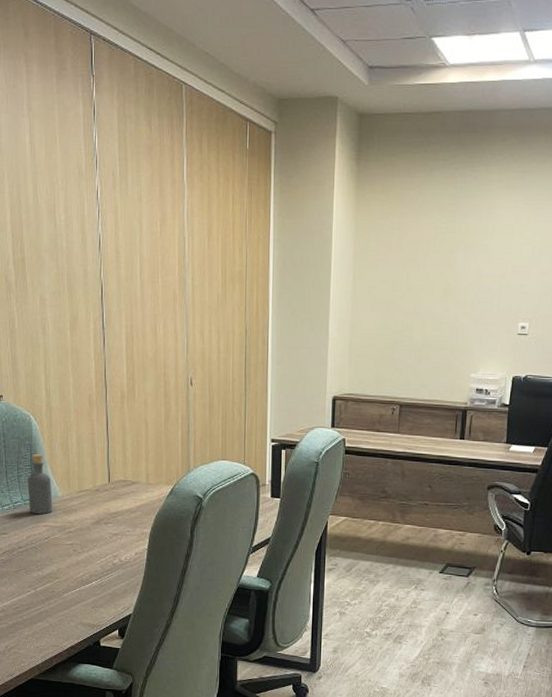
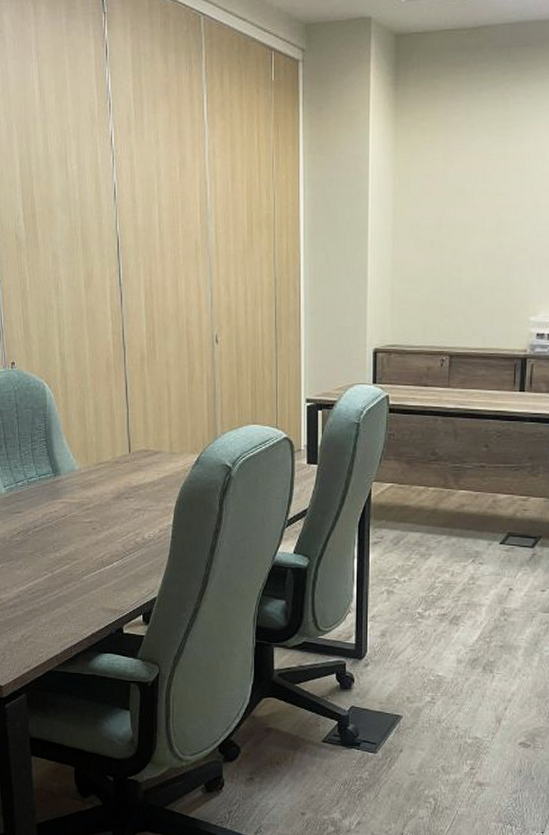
bottle: present [27,454,53,515] -> none [42,425,70,491]

